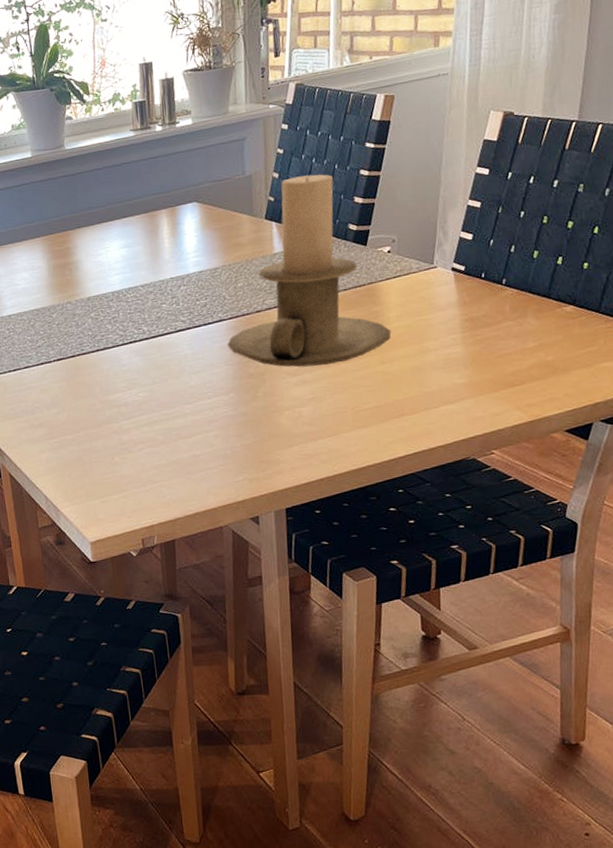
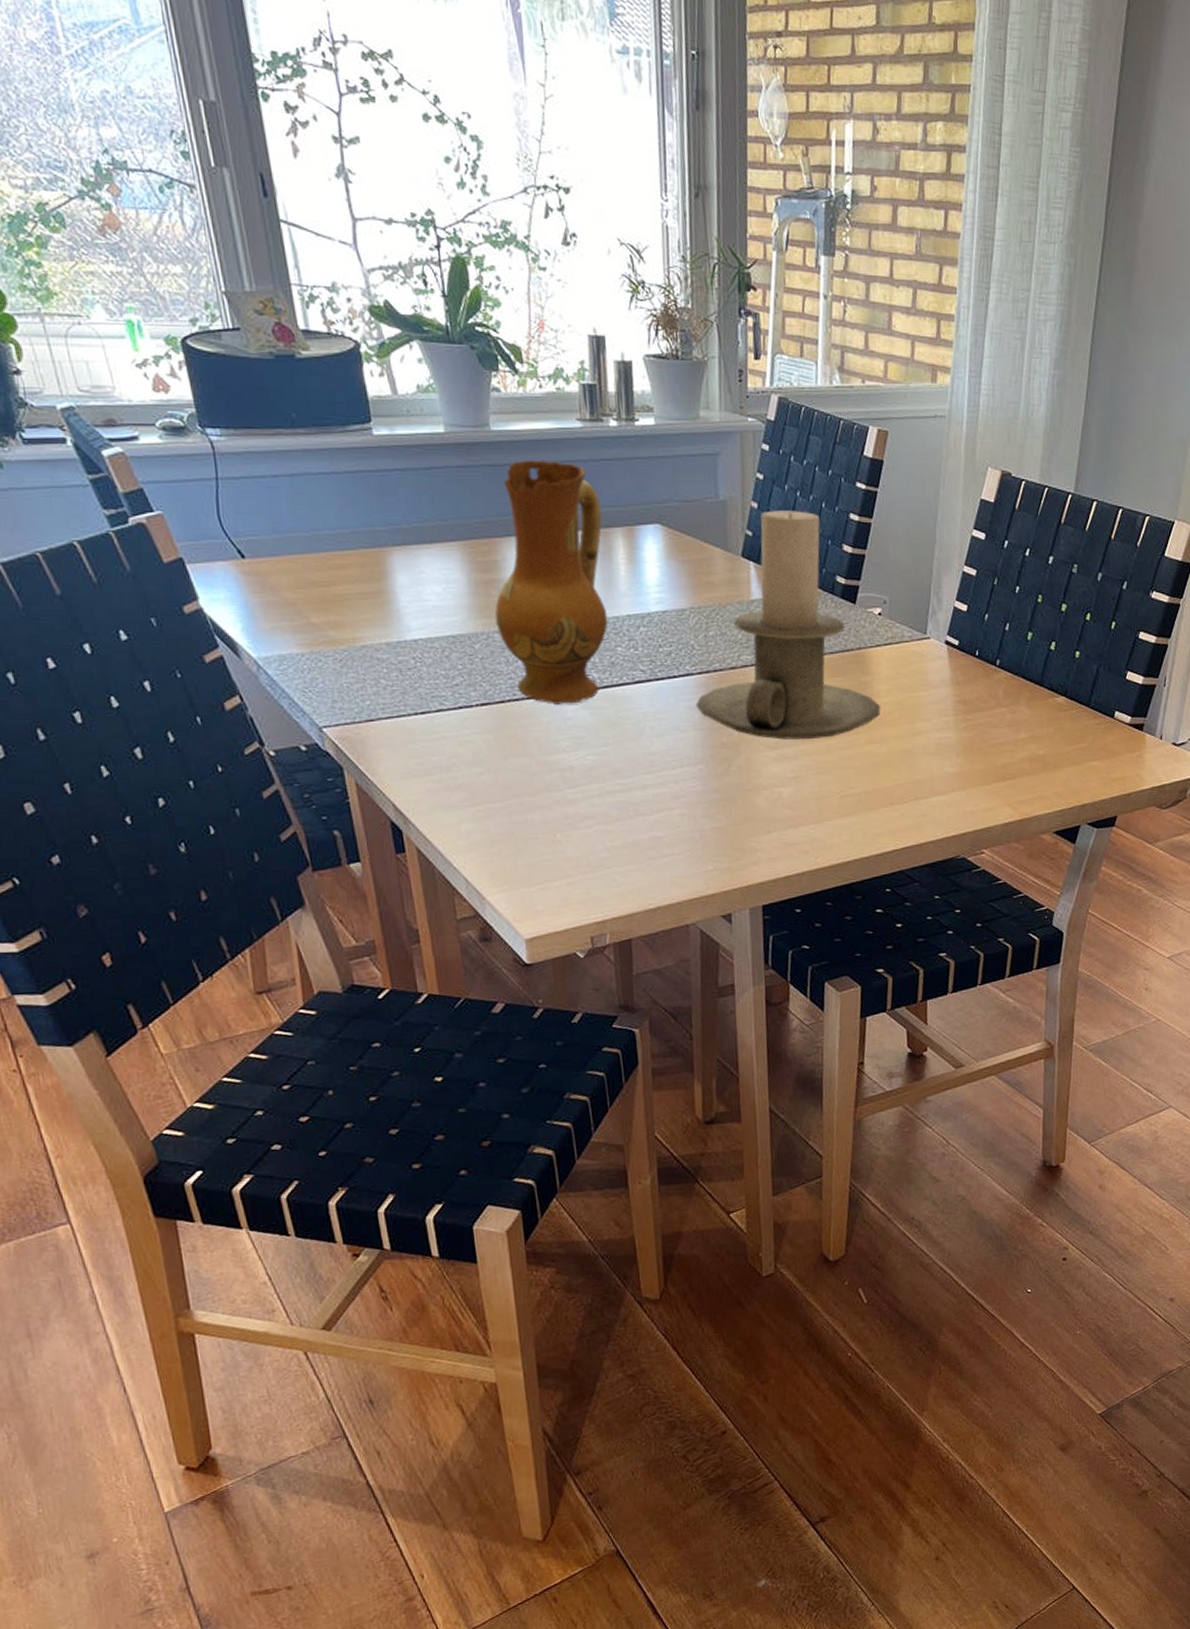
ceramic jug: none [67,164,155,355] -> present [494,459,608,705]

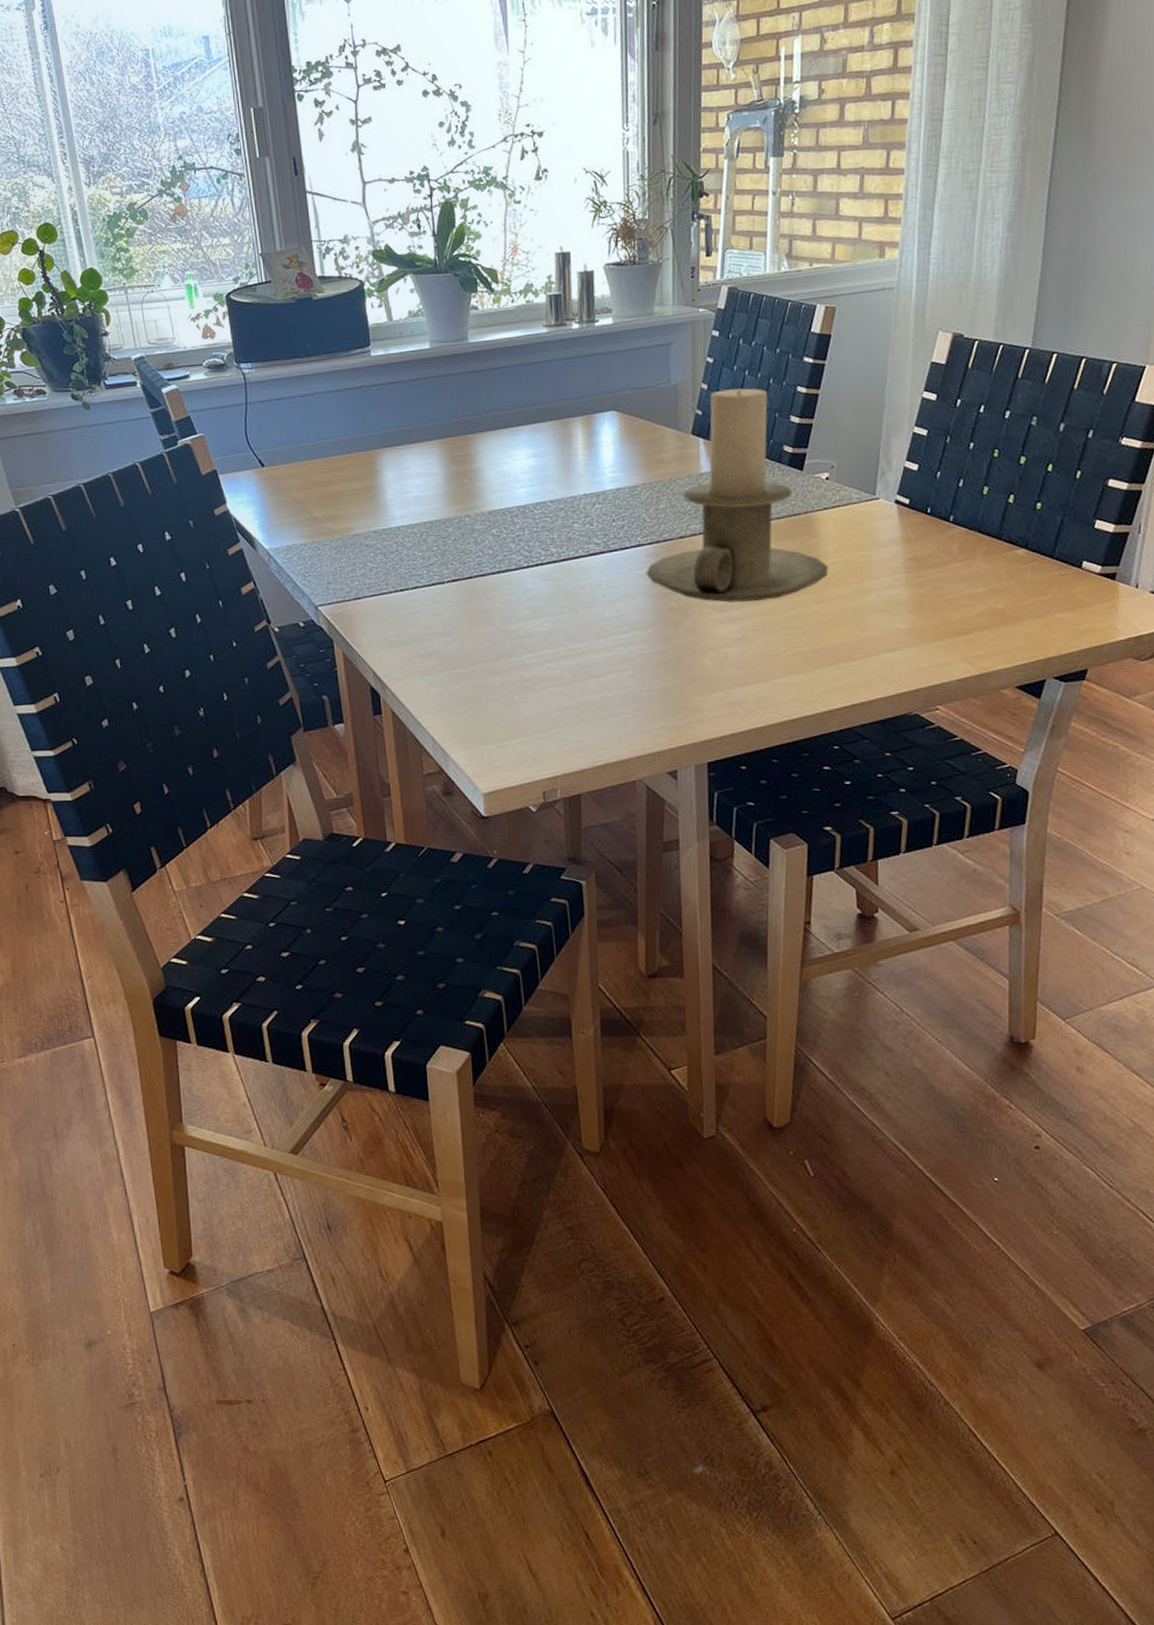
ceramic jug: present [494,459,608,705] -> none [466,363,567,578]

